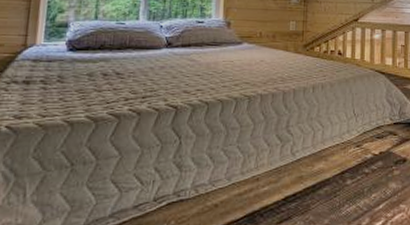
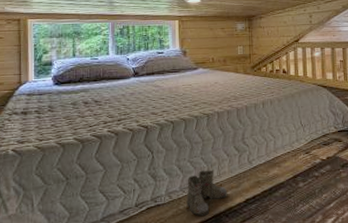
boots: none [209,161,265,214] -> present [182,170,228,216]

